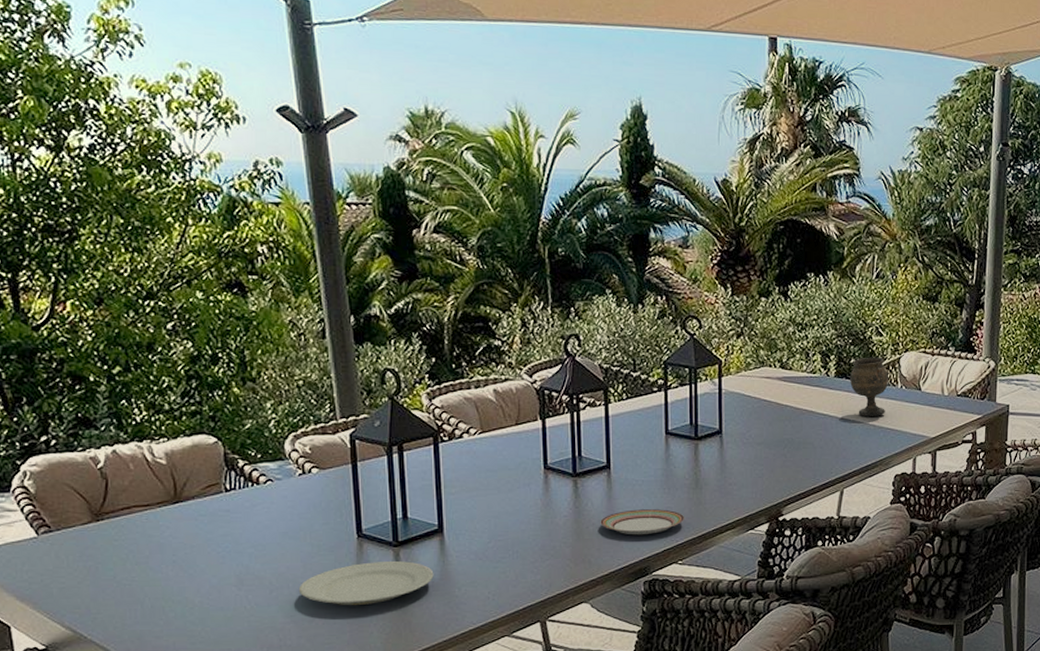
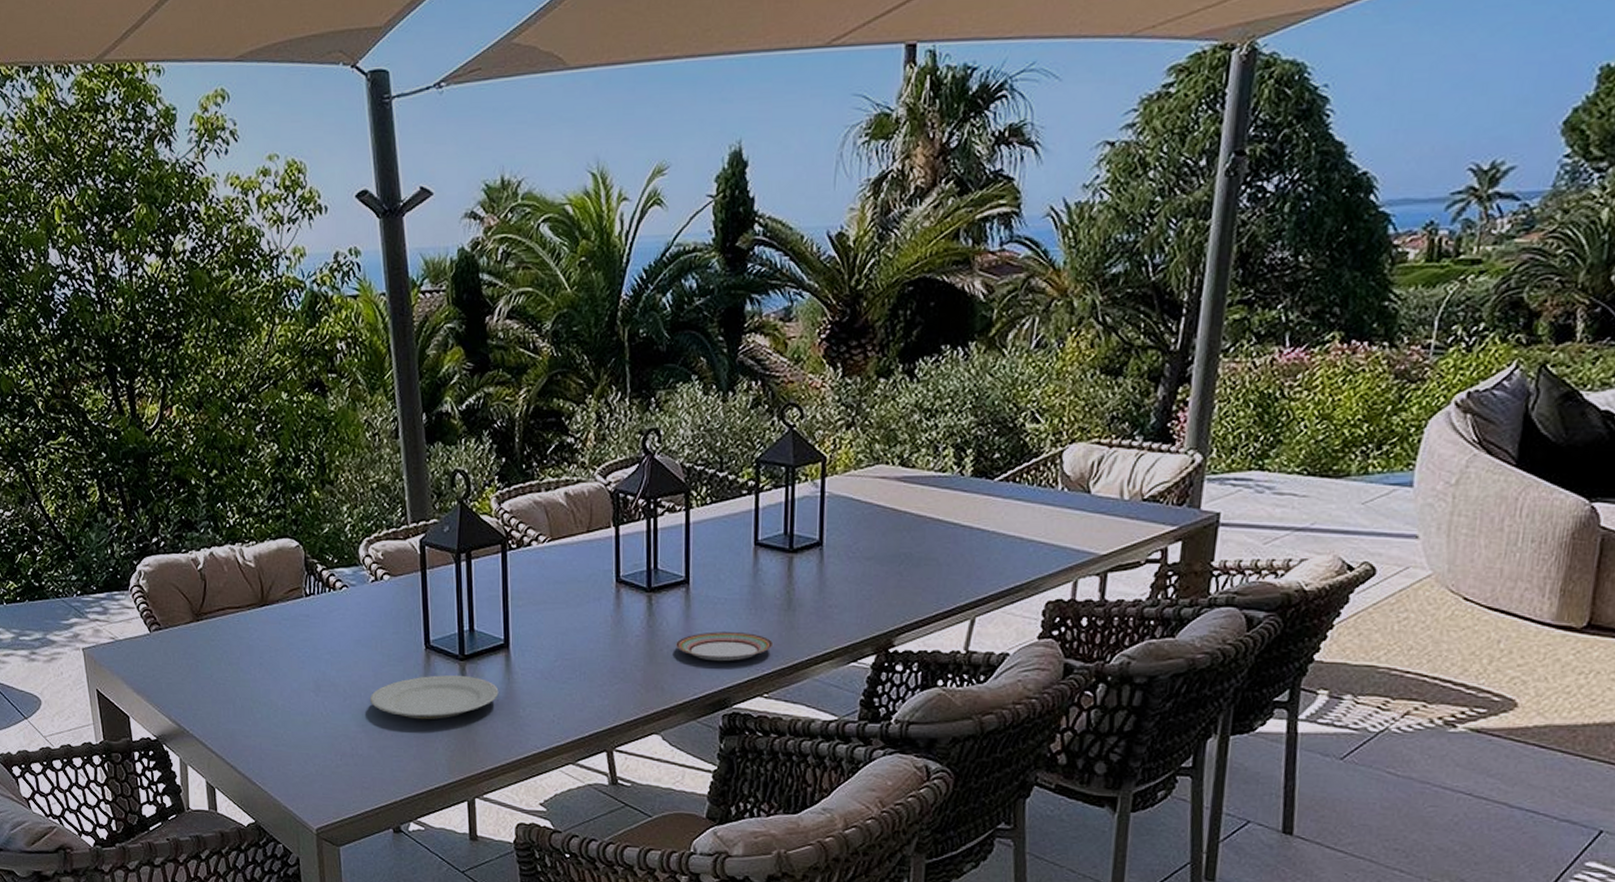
goblet: present [850,357,889,417] -> none [991,450,1046,528]

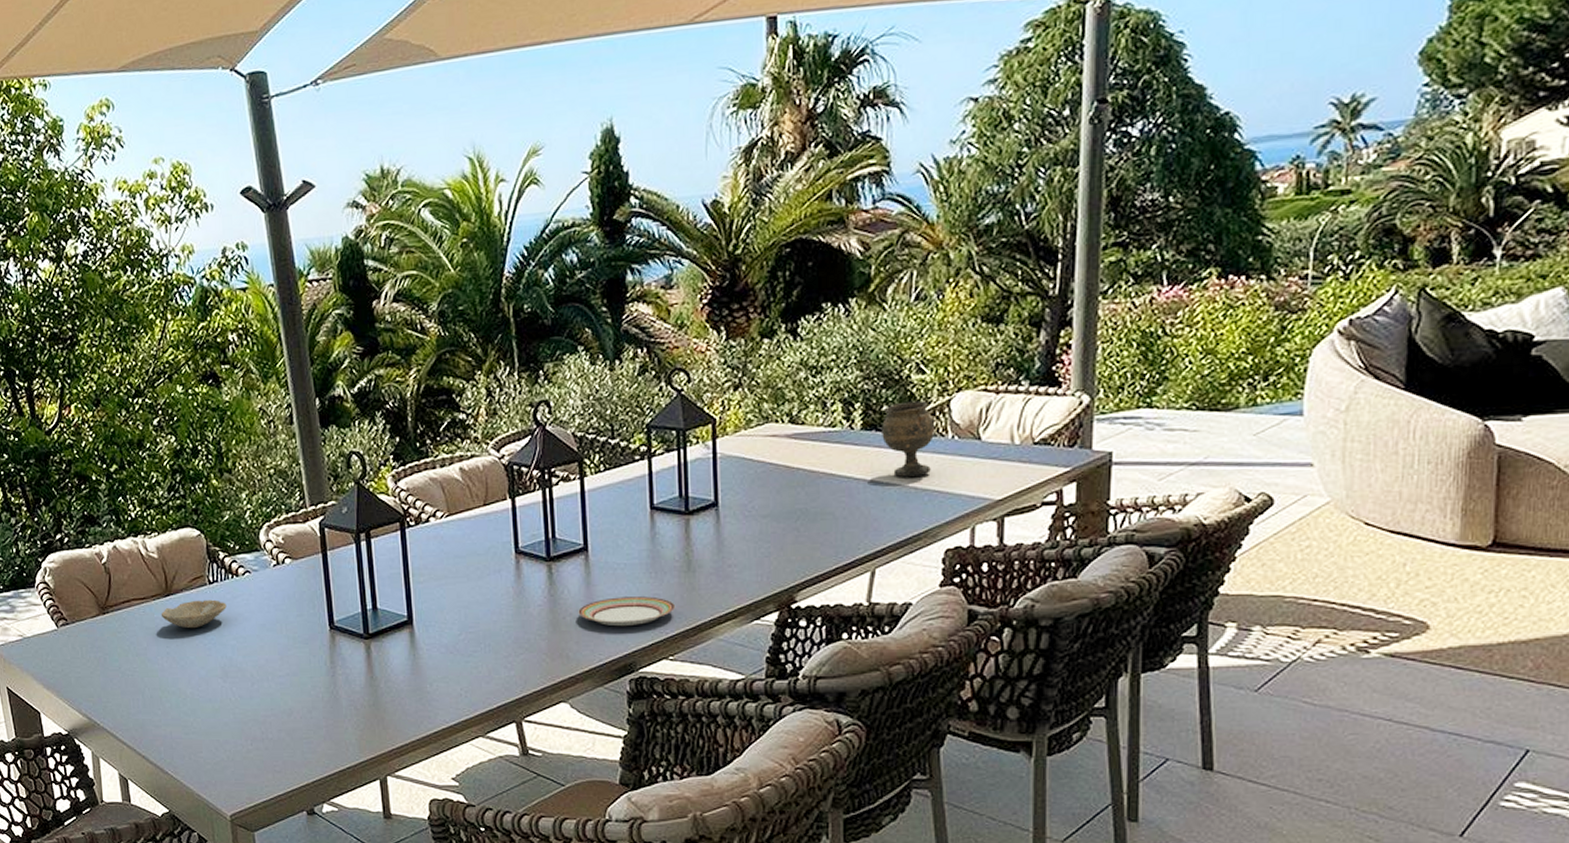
bowl: none [255,612,322,641] -> present [161,599,227,629]
plate: present [369,675,499,720] -> none [277,655,405,700]
goblet: none [991,450,1046,528] -> present [882,401,936,478]

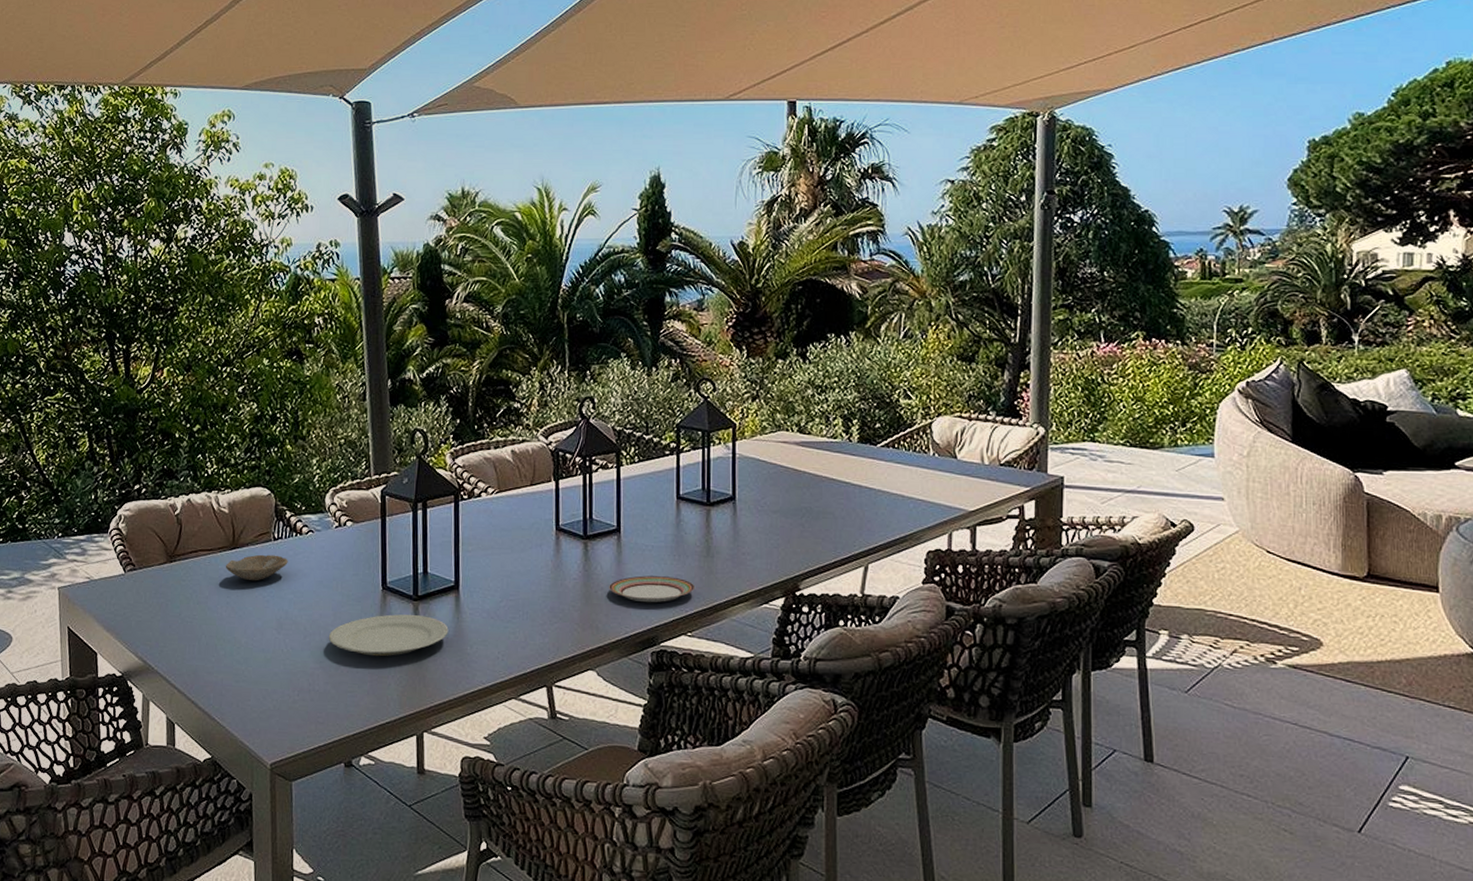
plate: none [277,655,405,700] -> present [328,614,449,657]
goblet: present [882,401,936,478] -> none [875,421,920,487]

